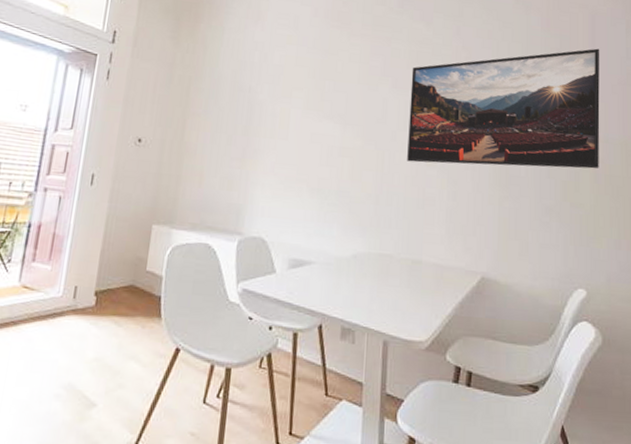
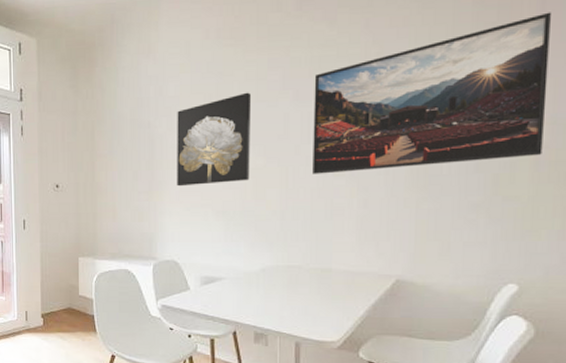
wall art: none [273,73,354,160] -> present [177,92,252,187]

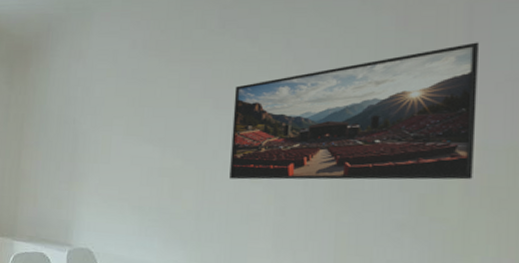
wall art: present [177,92,252,187] -> none [96,98,173,180]

